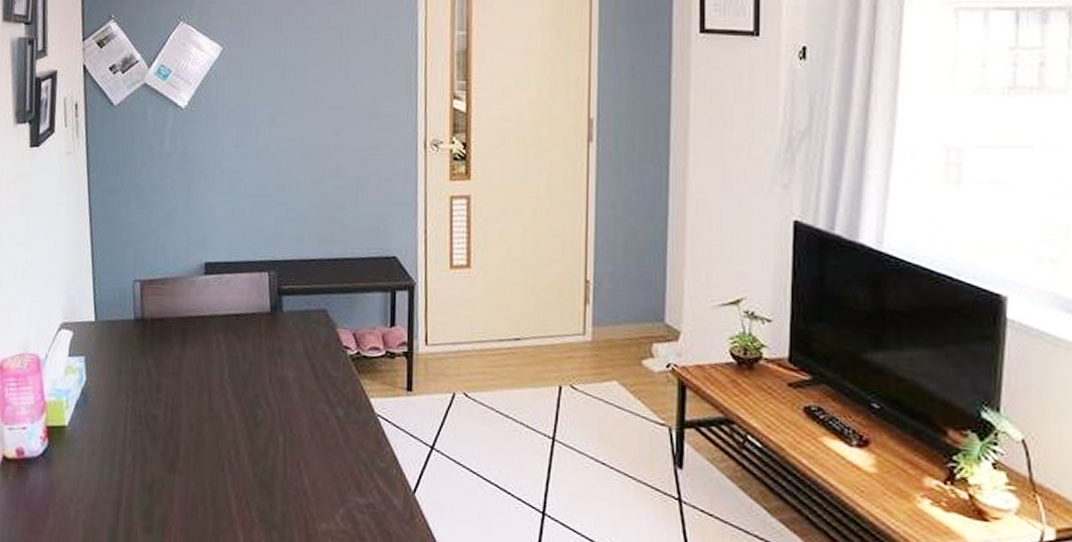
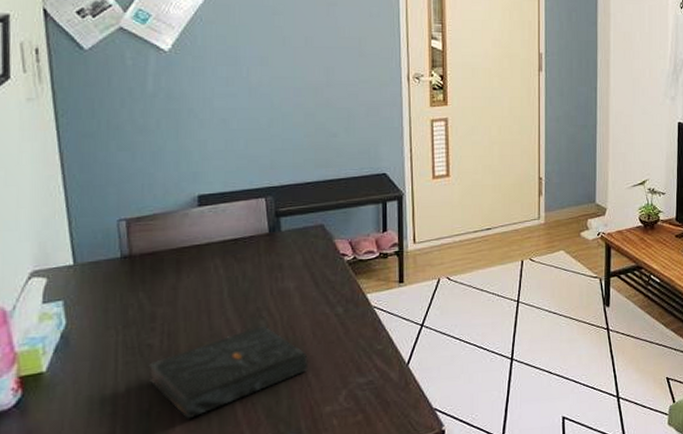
book: none [153,414,306,505] -> present [148,325,309,419]

